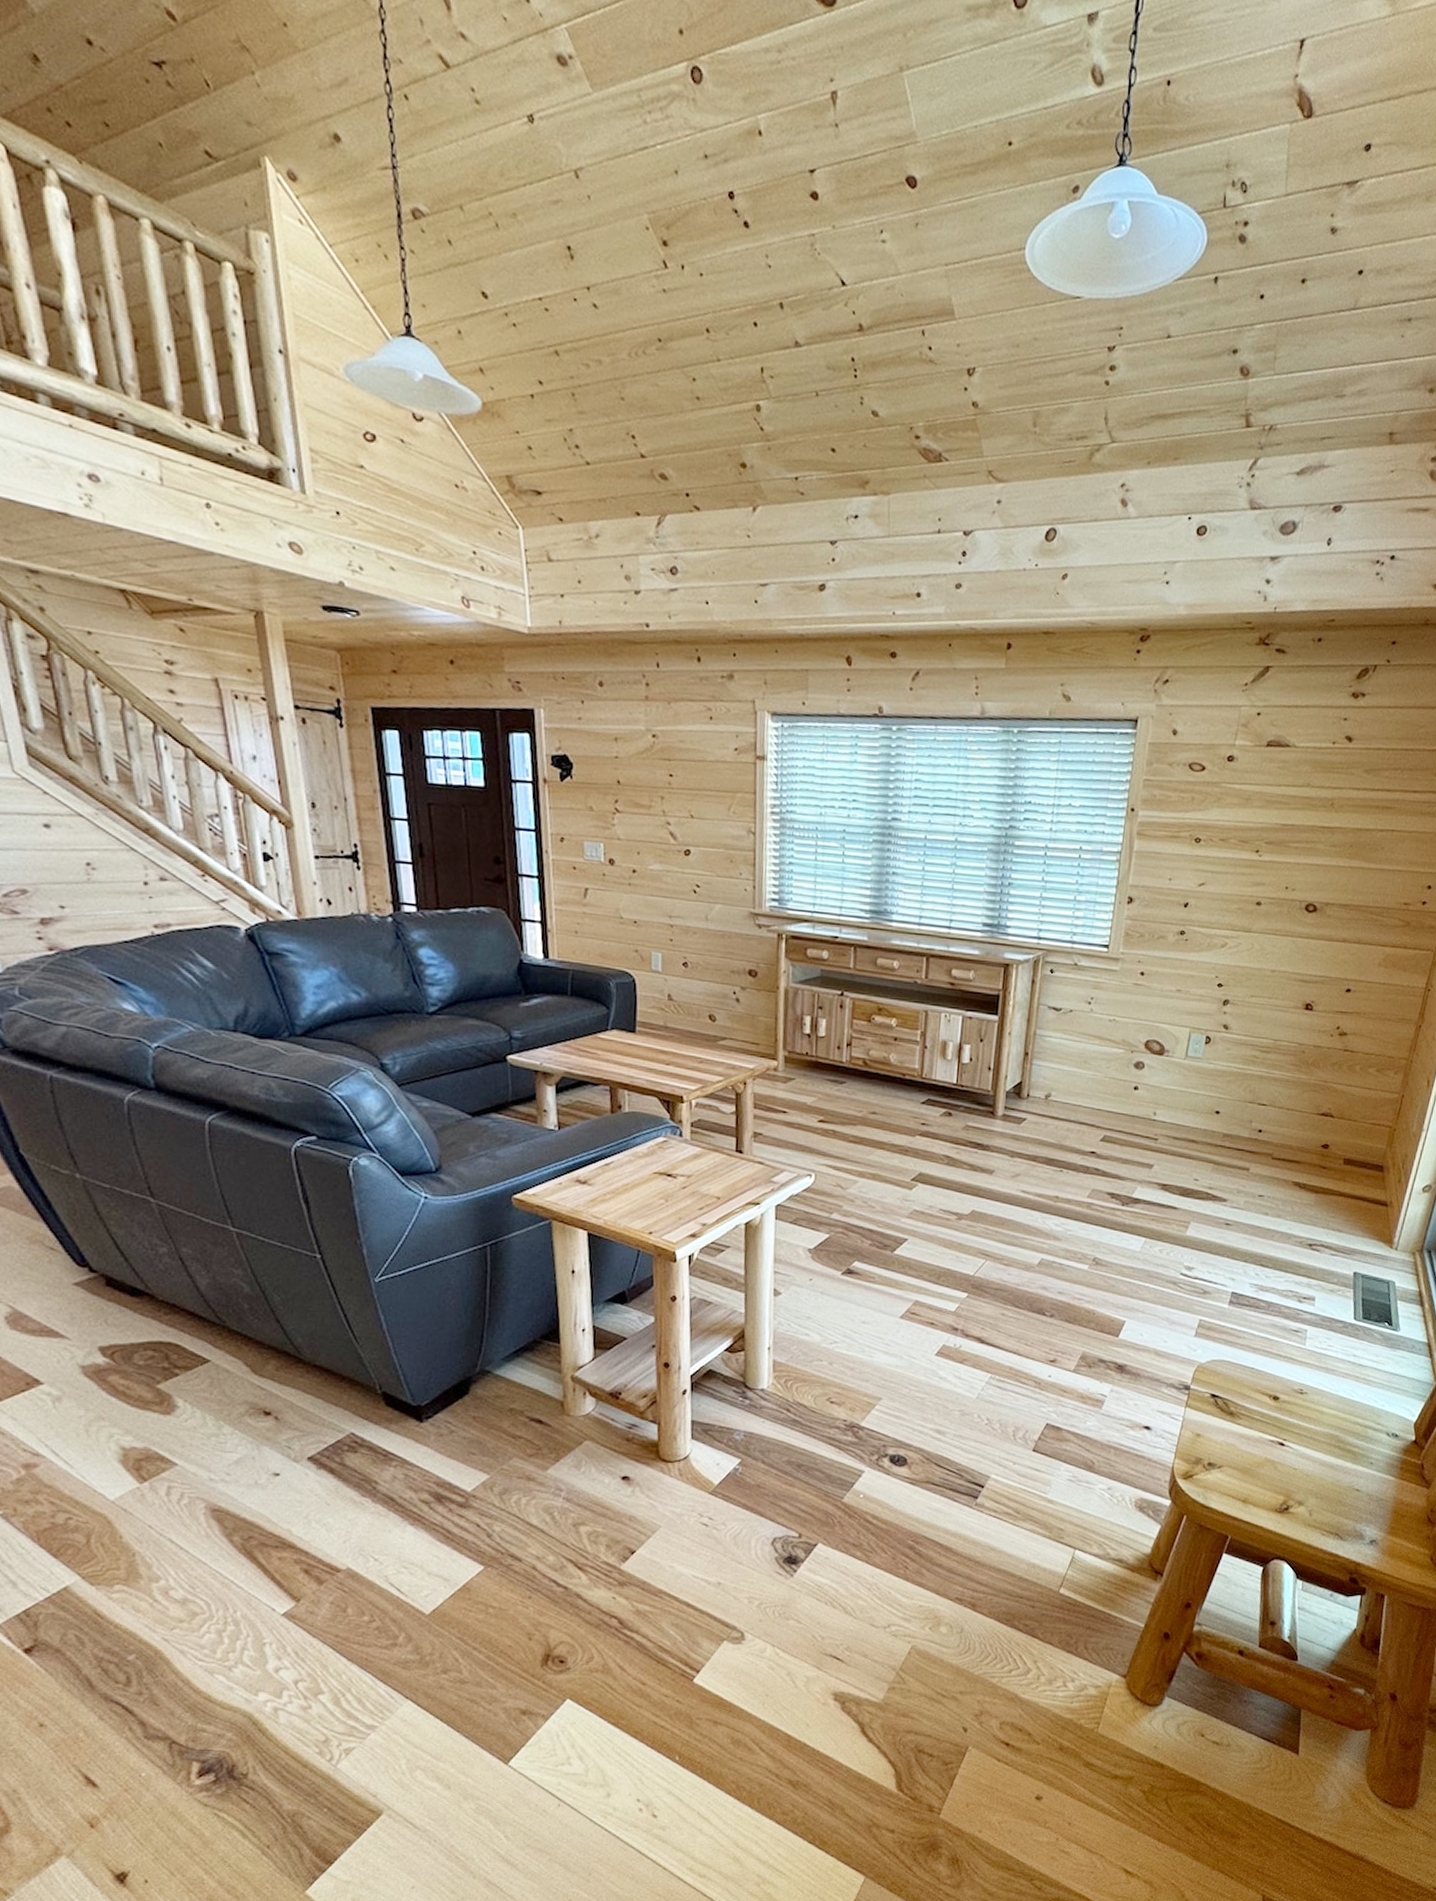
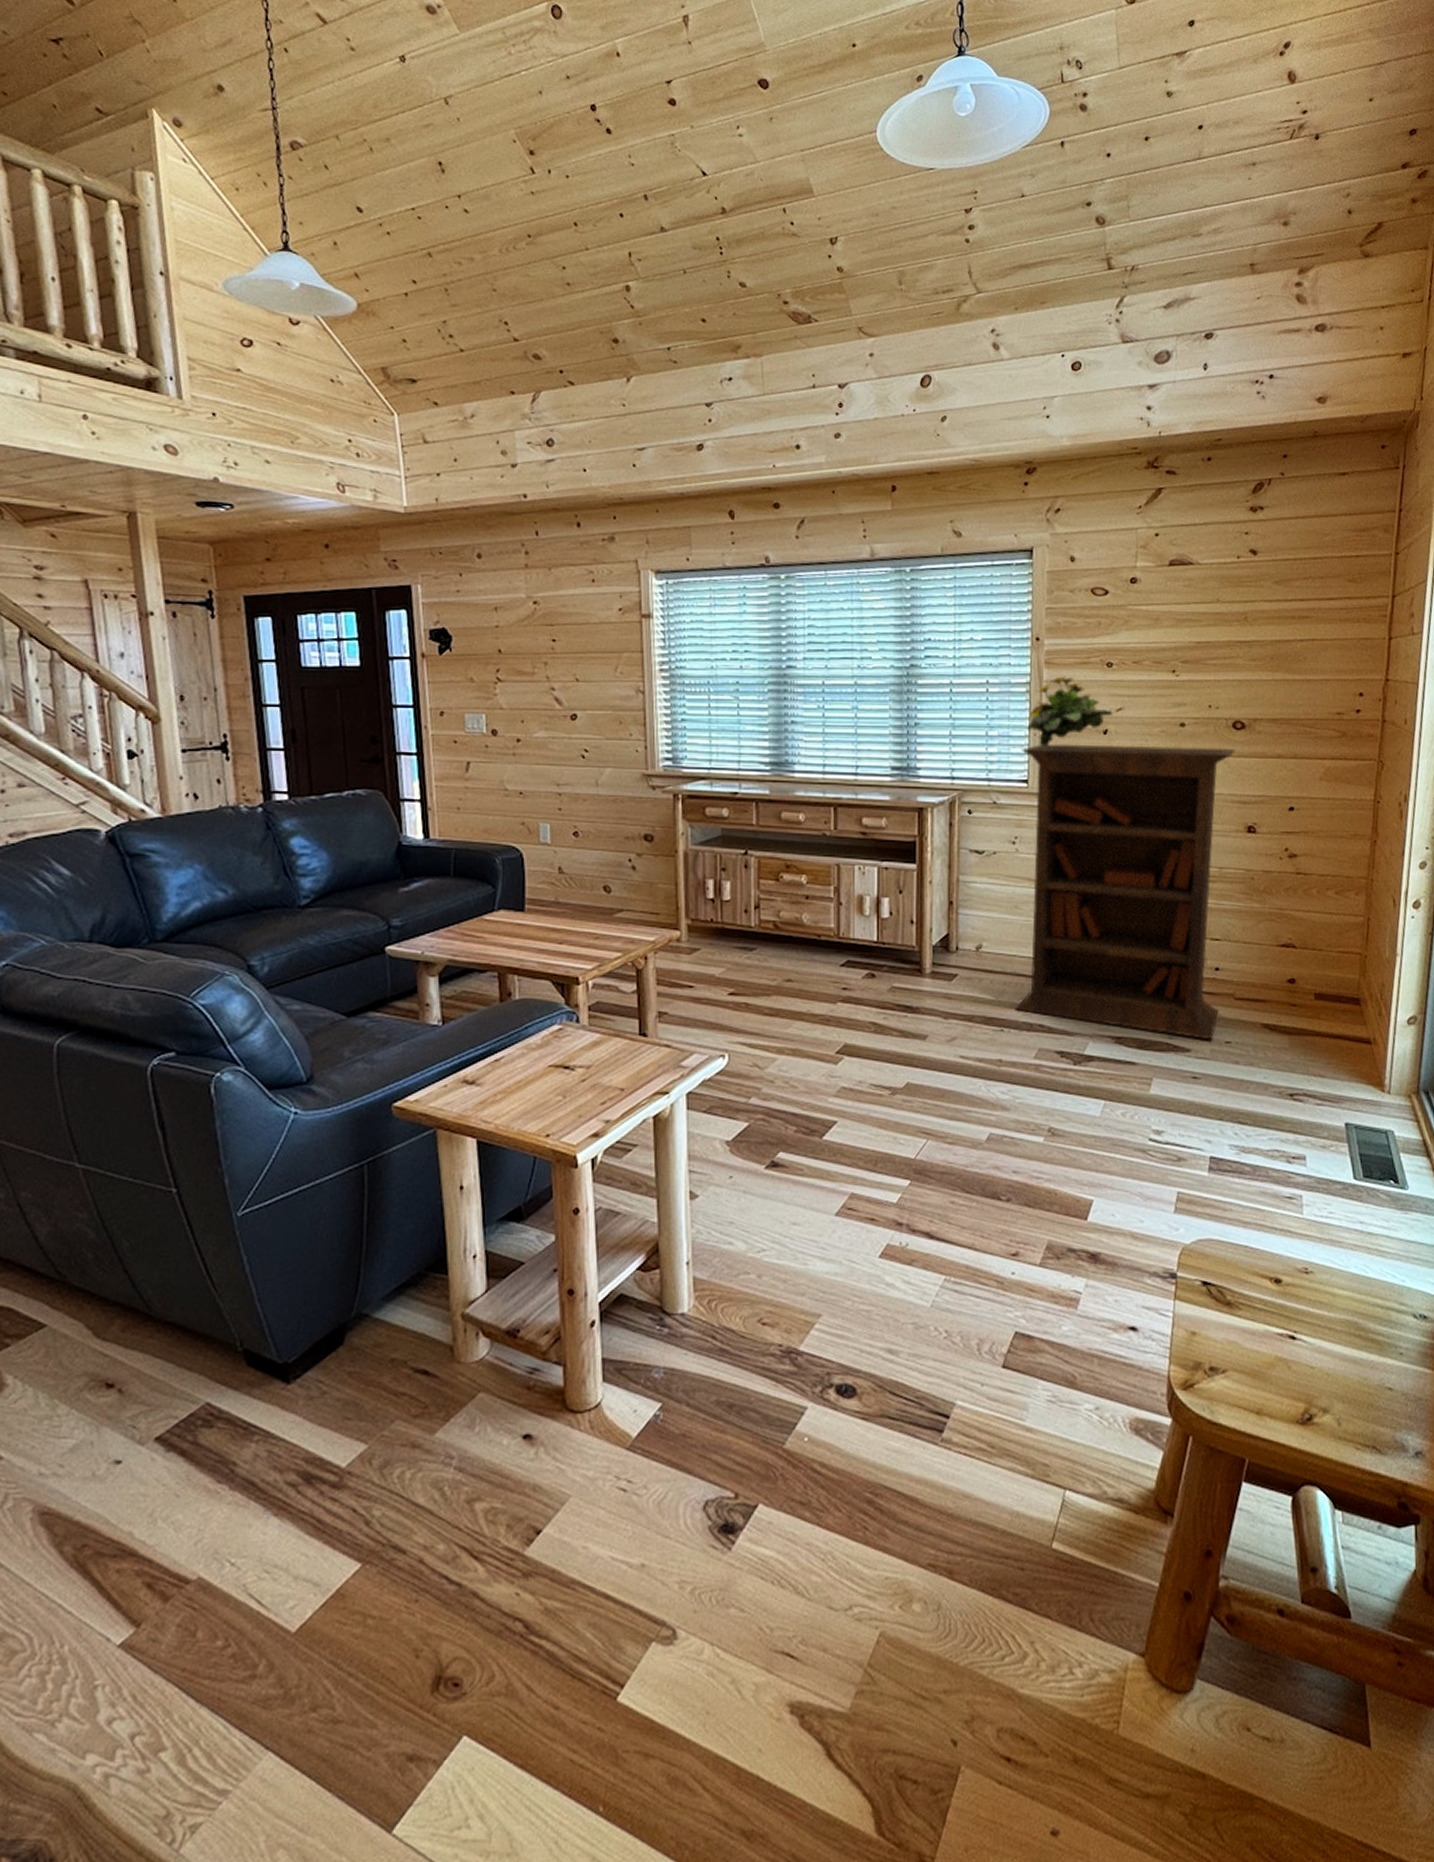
bookcase: none [1074,912,1306,1193] -> present [1014,745,1236,1041]
flowering plant: none [1112,848,1196,916] -> present [1026,676,1113,748]

